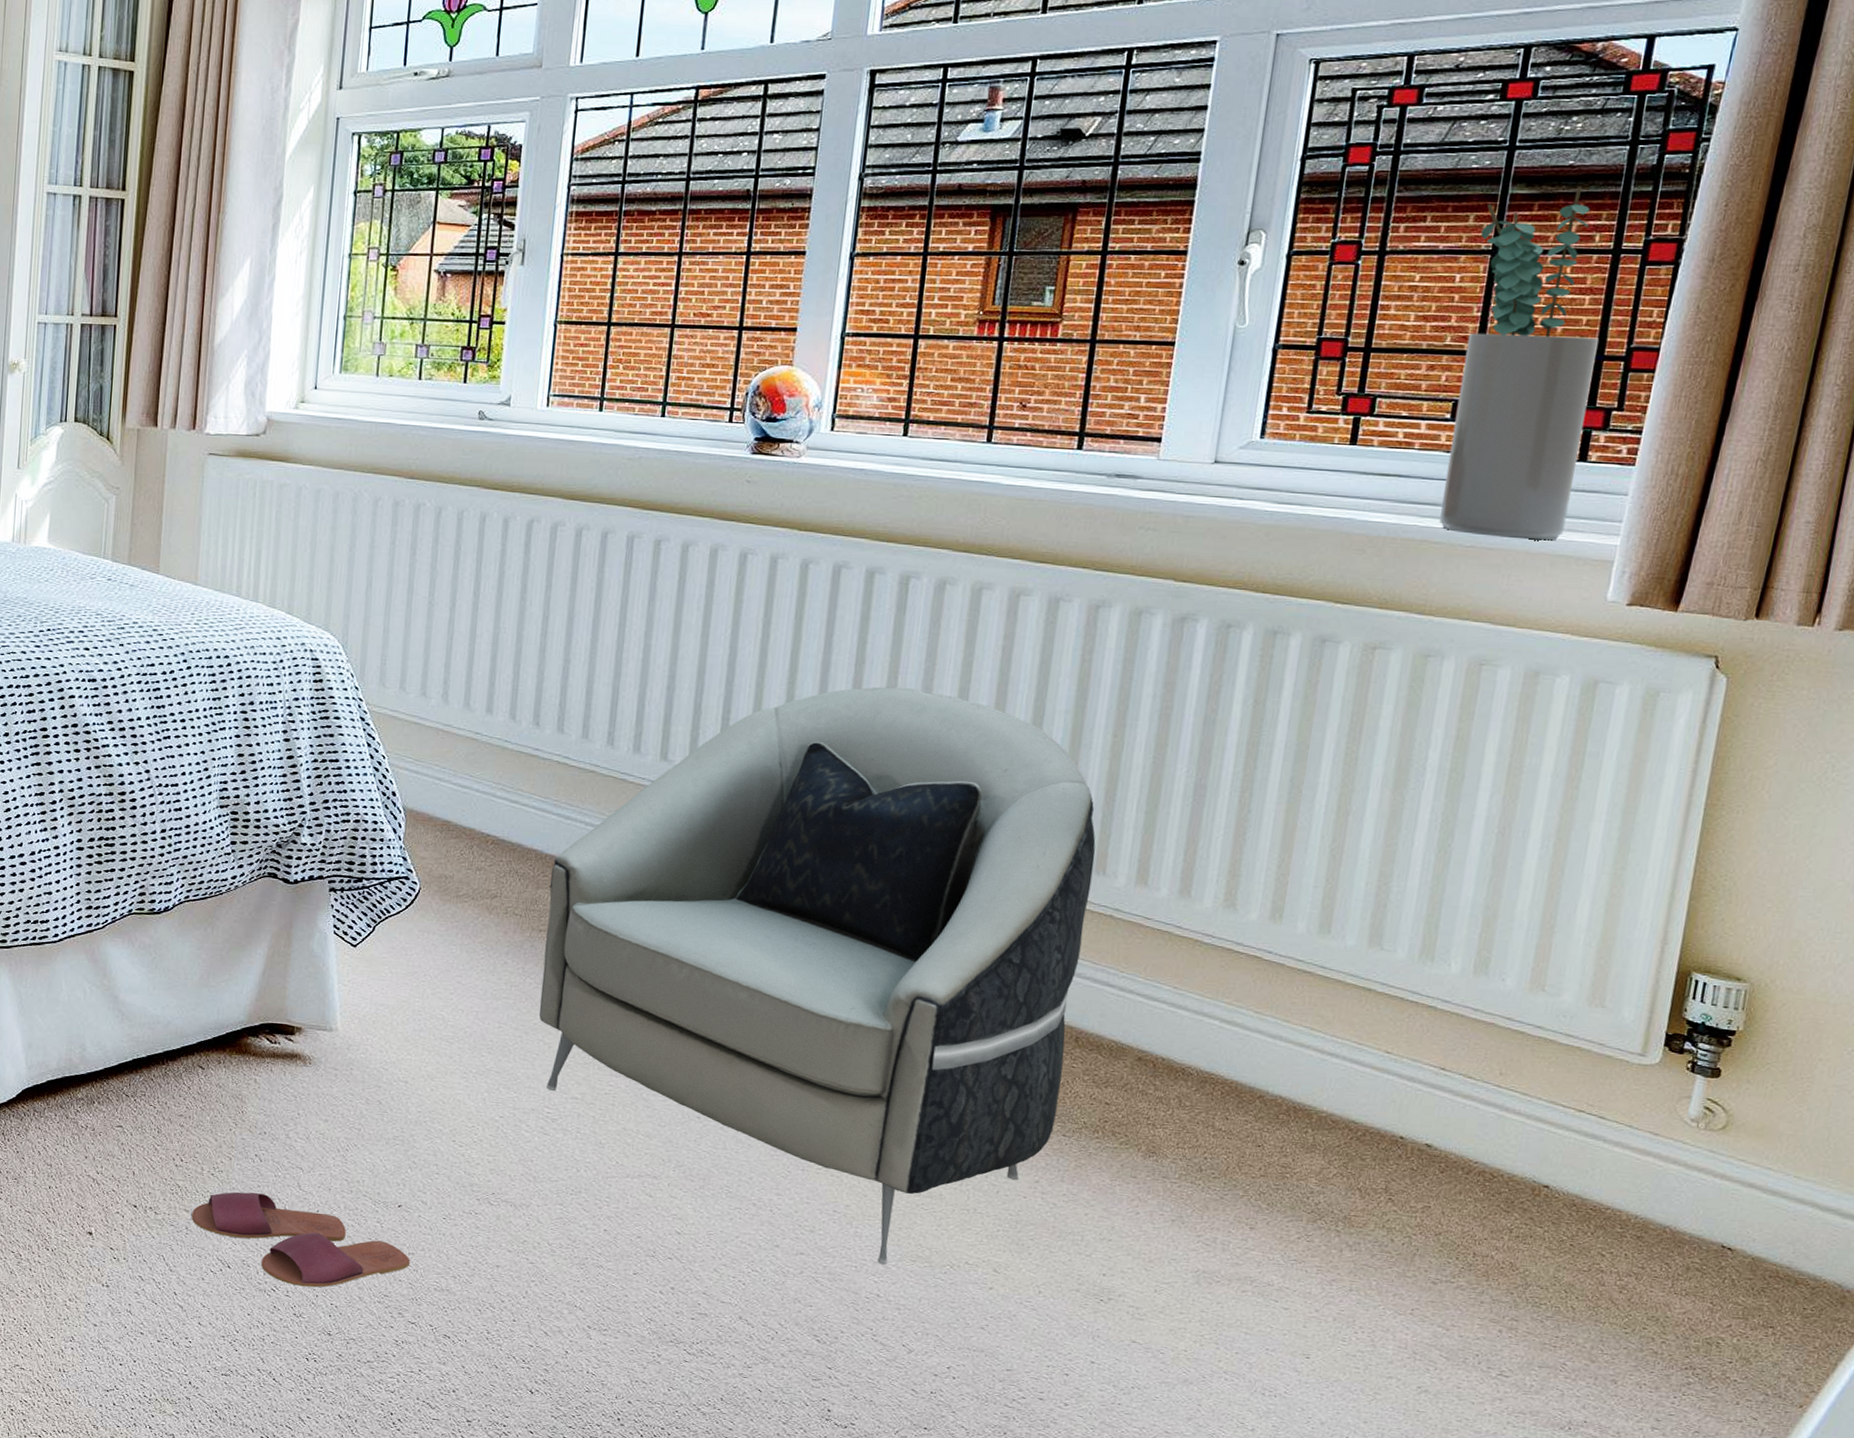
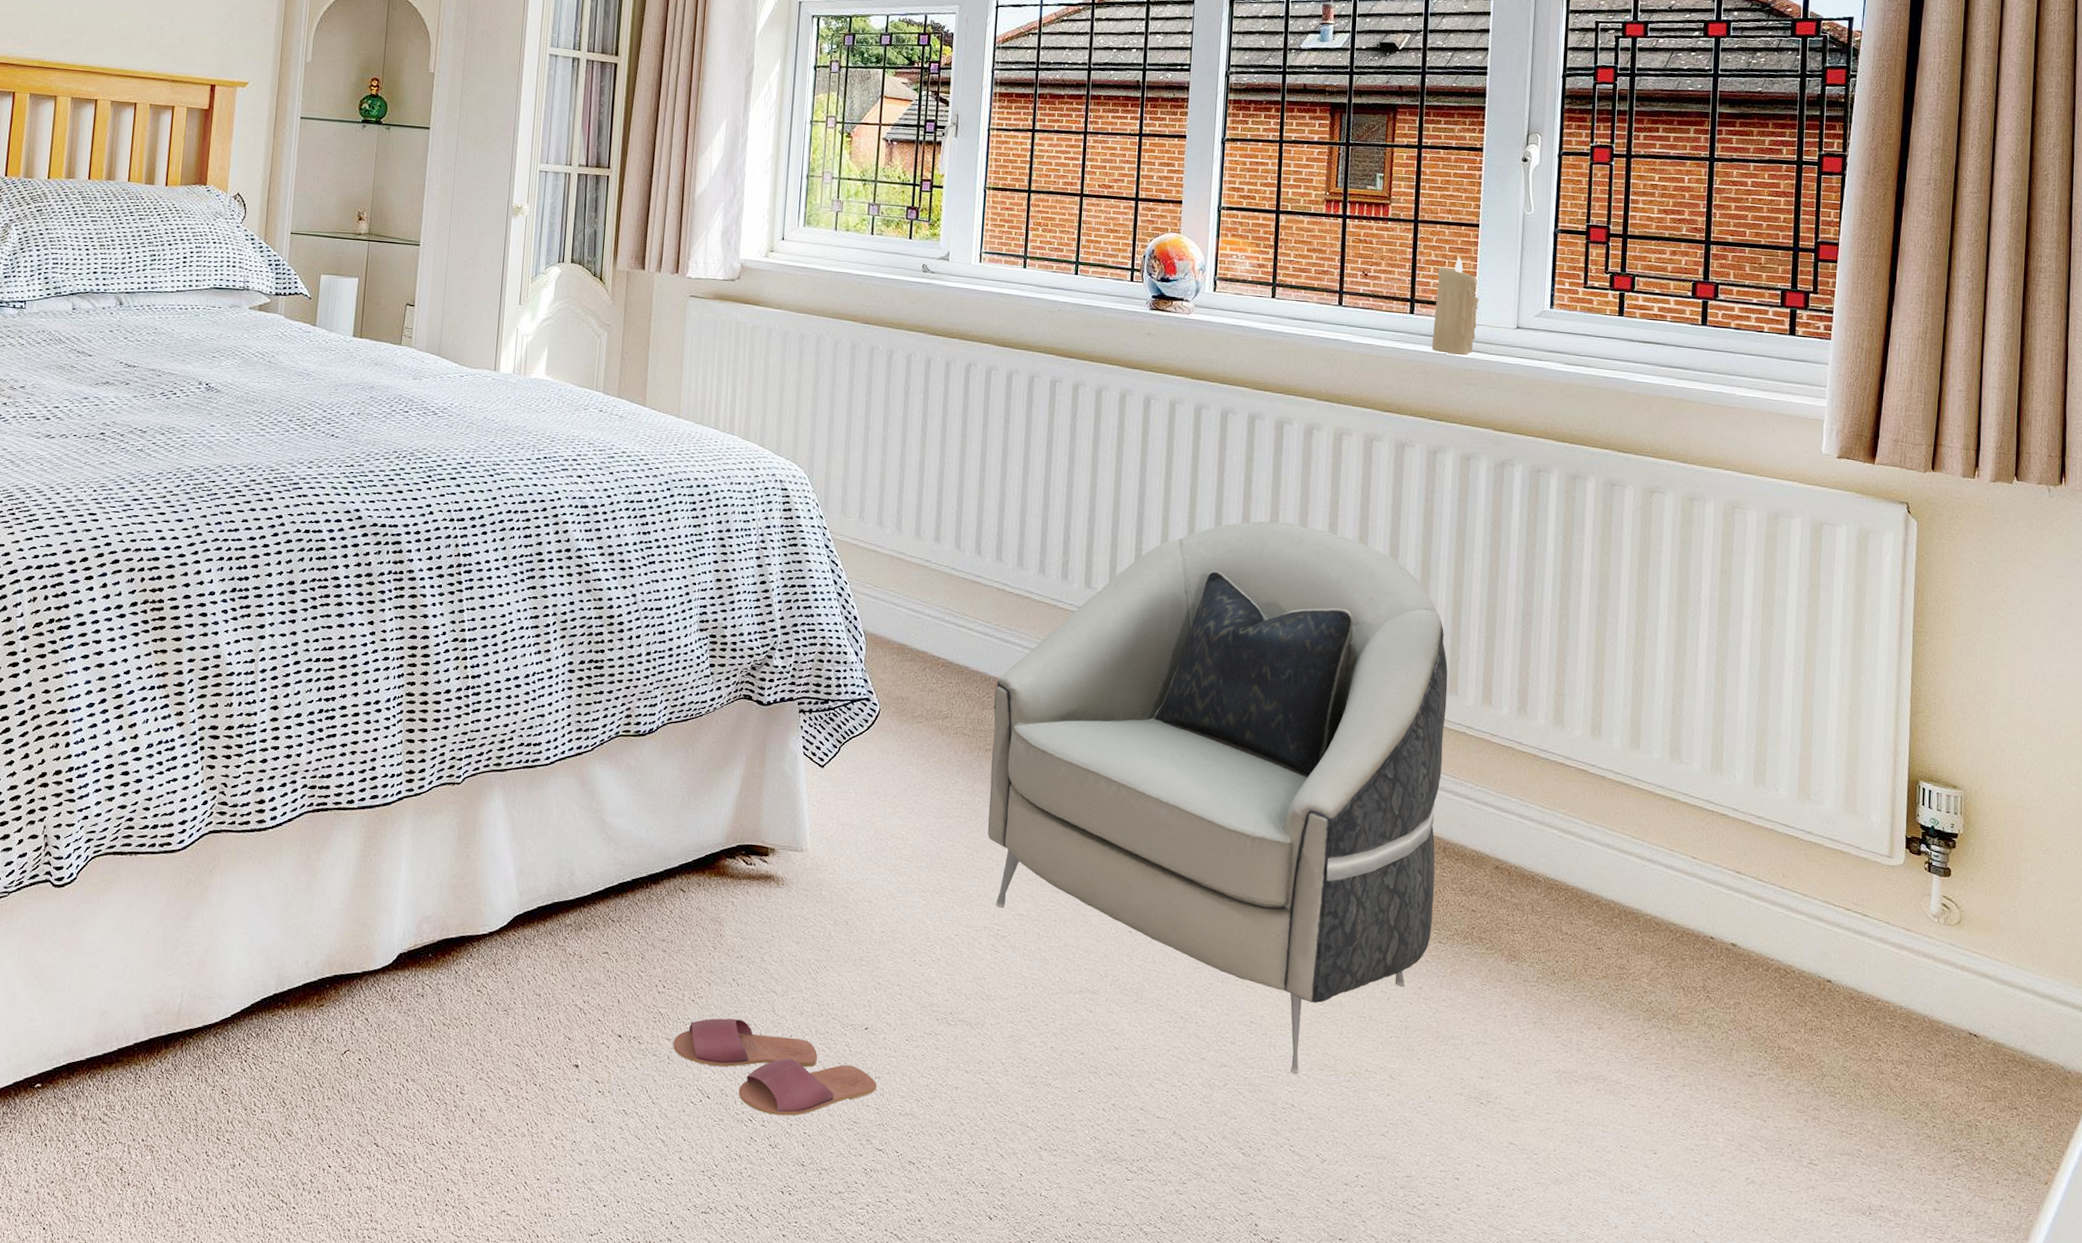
candle: none [1102,382,1168,497] -> present [1431,258,1479,356]
vase: present [1439,187,1599,541] -> none [1691,109,1794,402]

